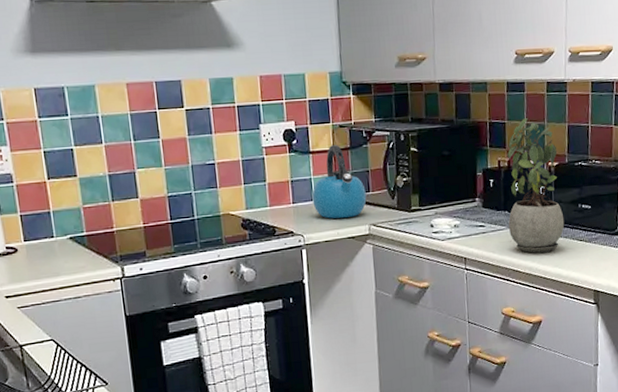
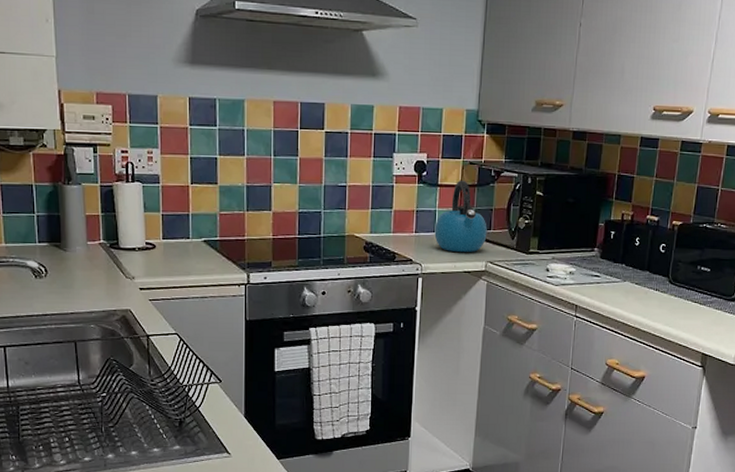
potted plant: present [507,118,565,253] -> none [624,175,683,309]

